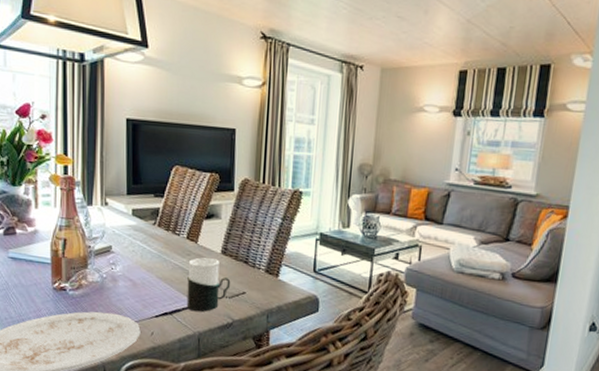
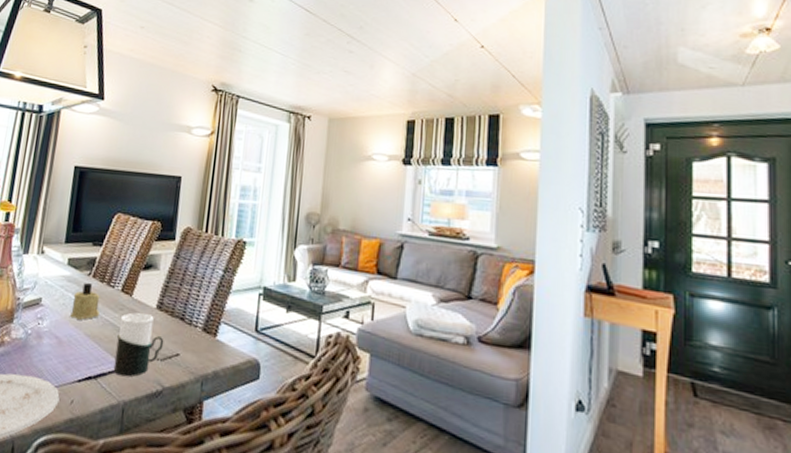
candle: none [141,231,168,265] -> present [70,282,100,320]

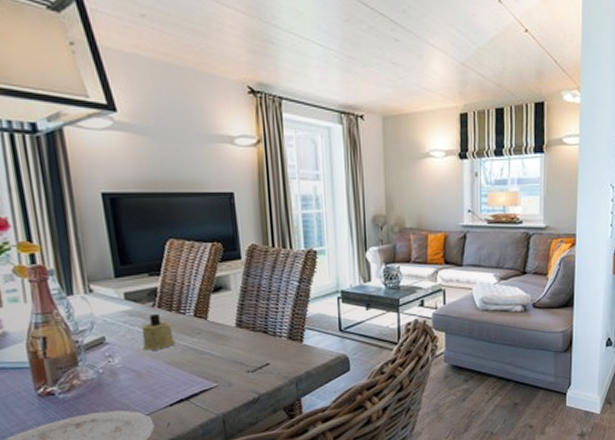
cup: present [113,312,164,377] -> none [199,333,252,393]

